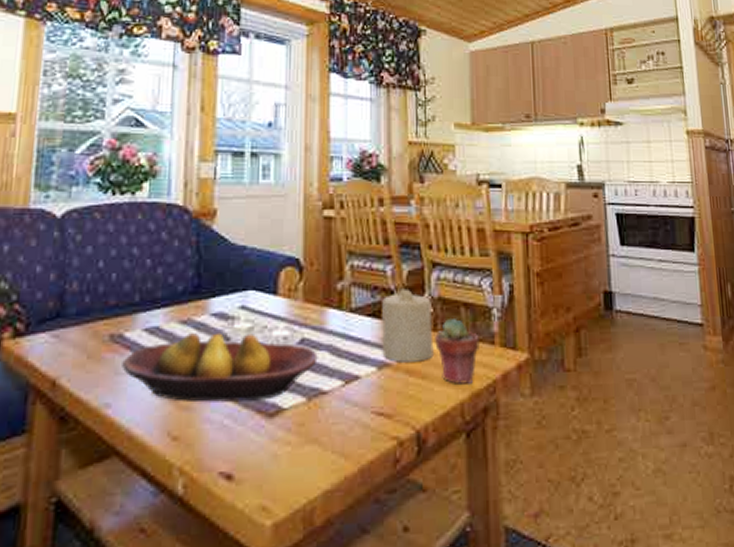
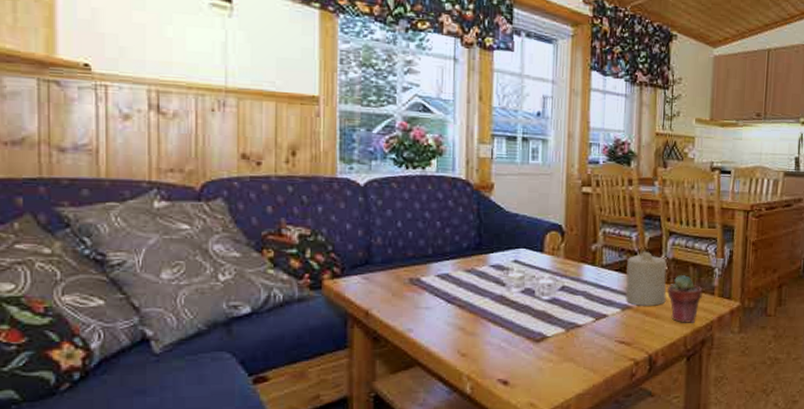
fruit bowl: present [122,333,318,402] -> none [420,279,575,330]

